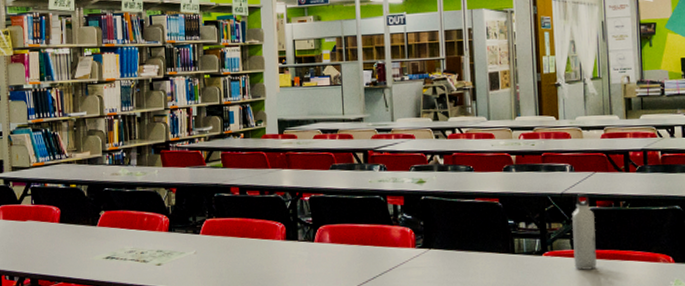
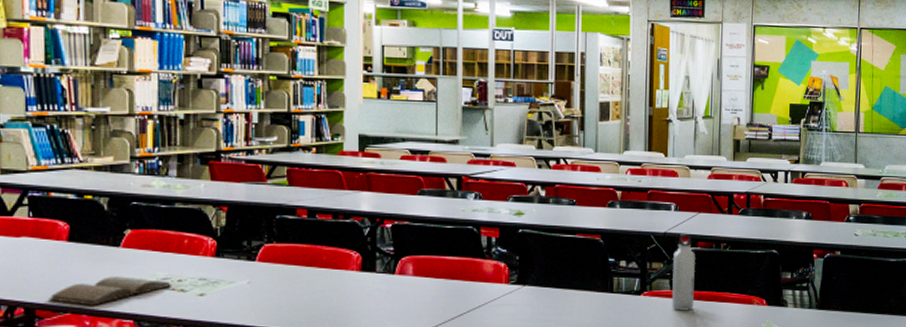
book: none [47,250,137,276] -> present [49,276,173,306]

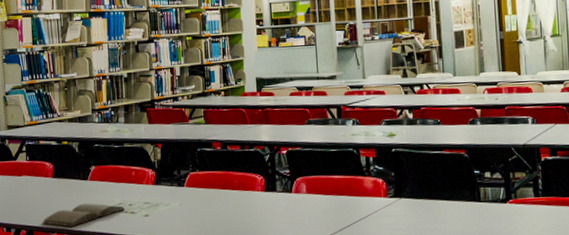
water bottle: present [672,233,695,311] -> none [534,144,558,217]

